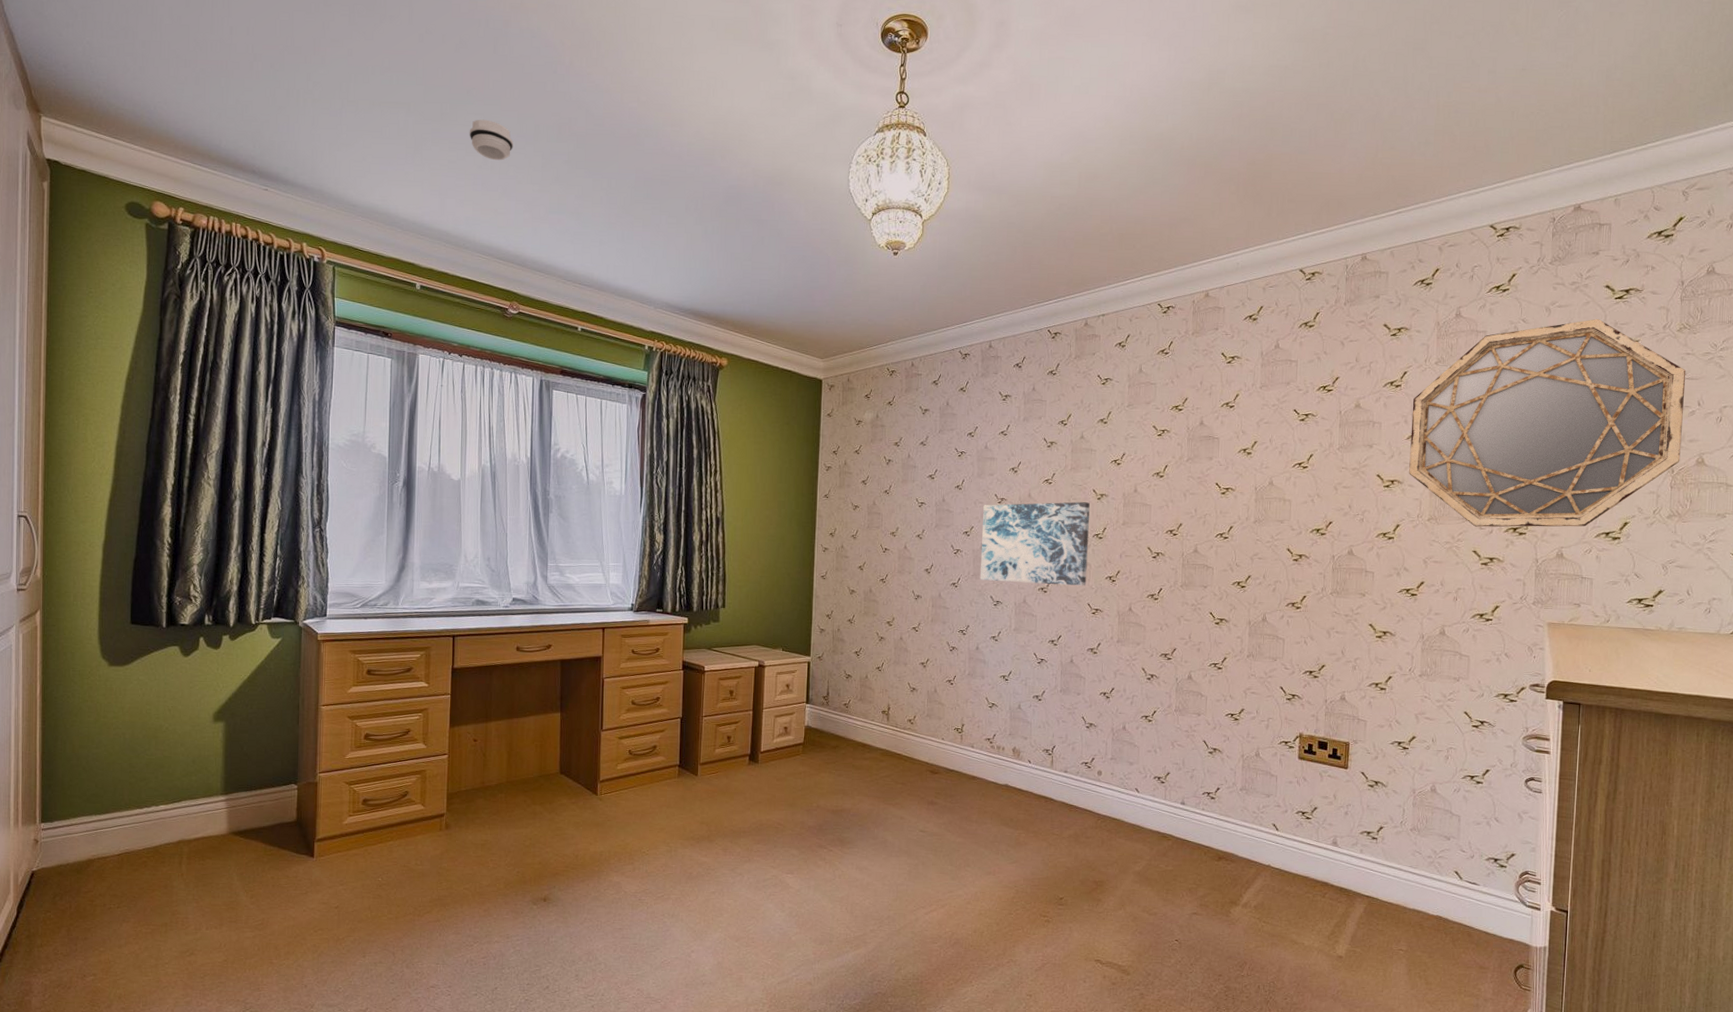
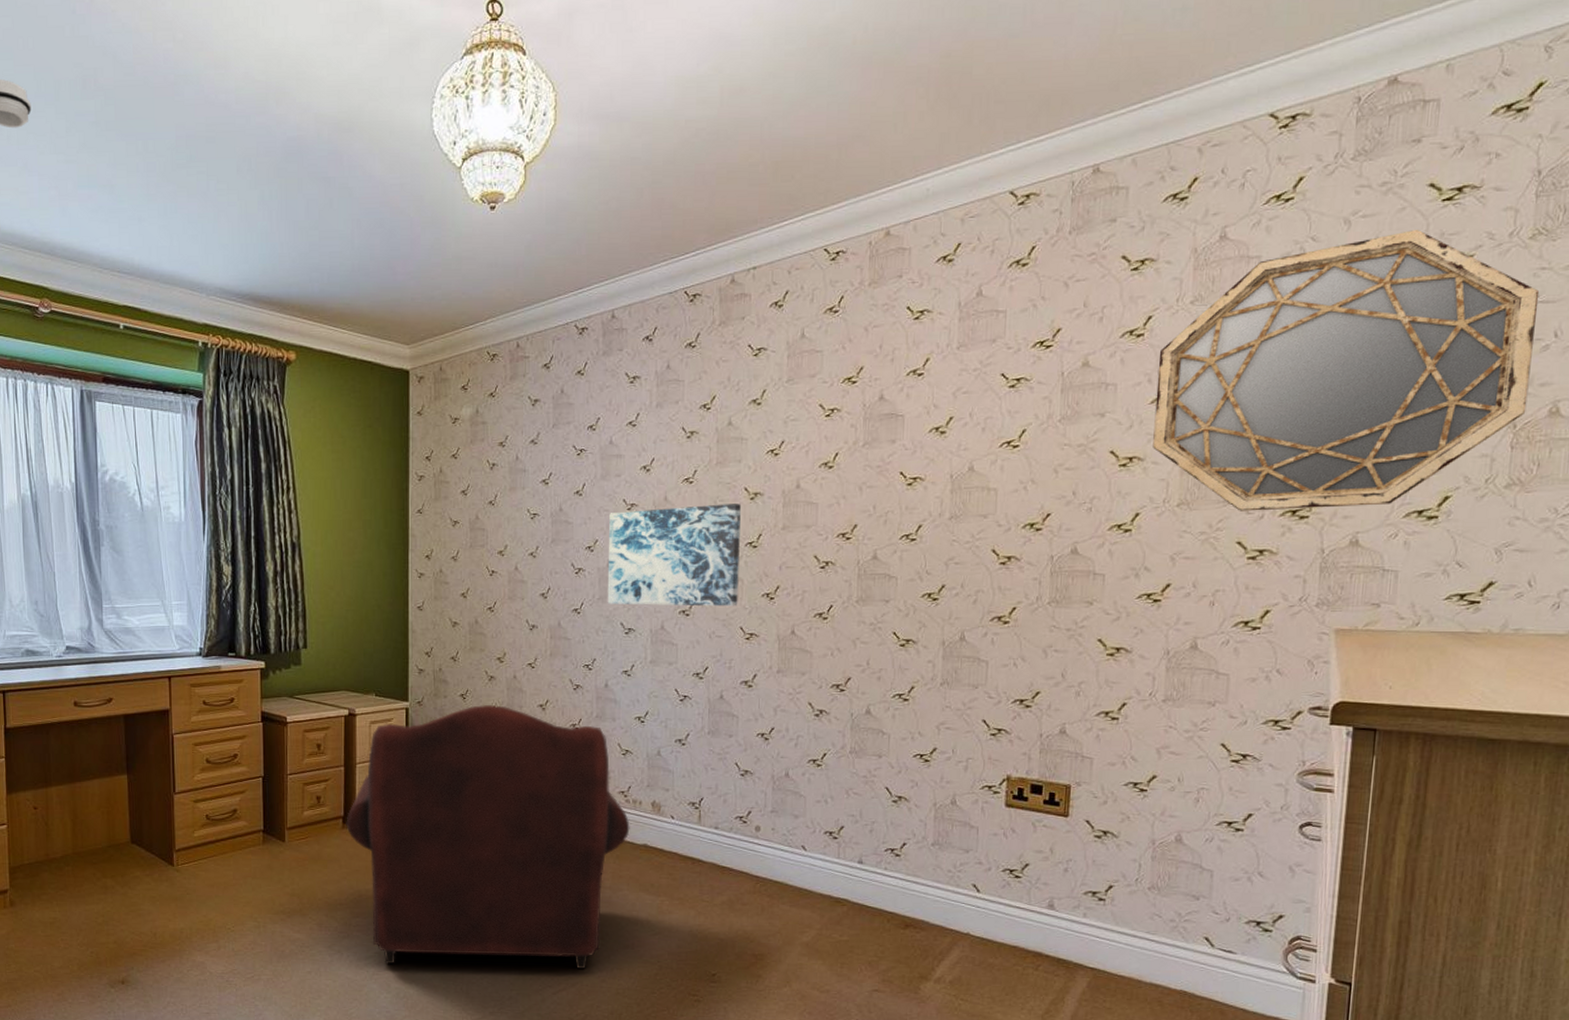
armchair: none [752,660,994,892] -> present [346,704,630,969]

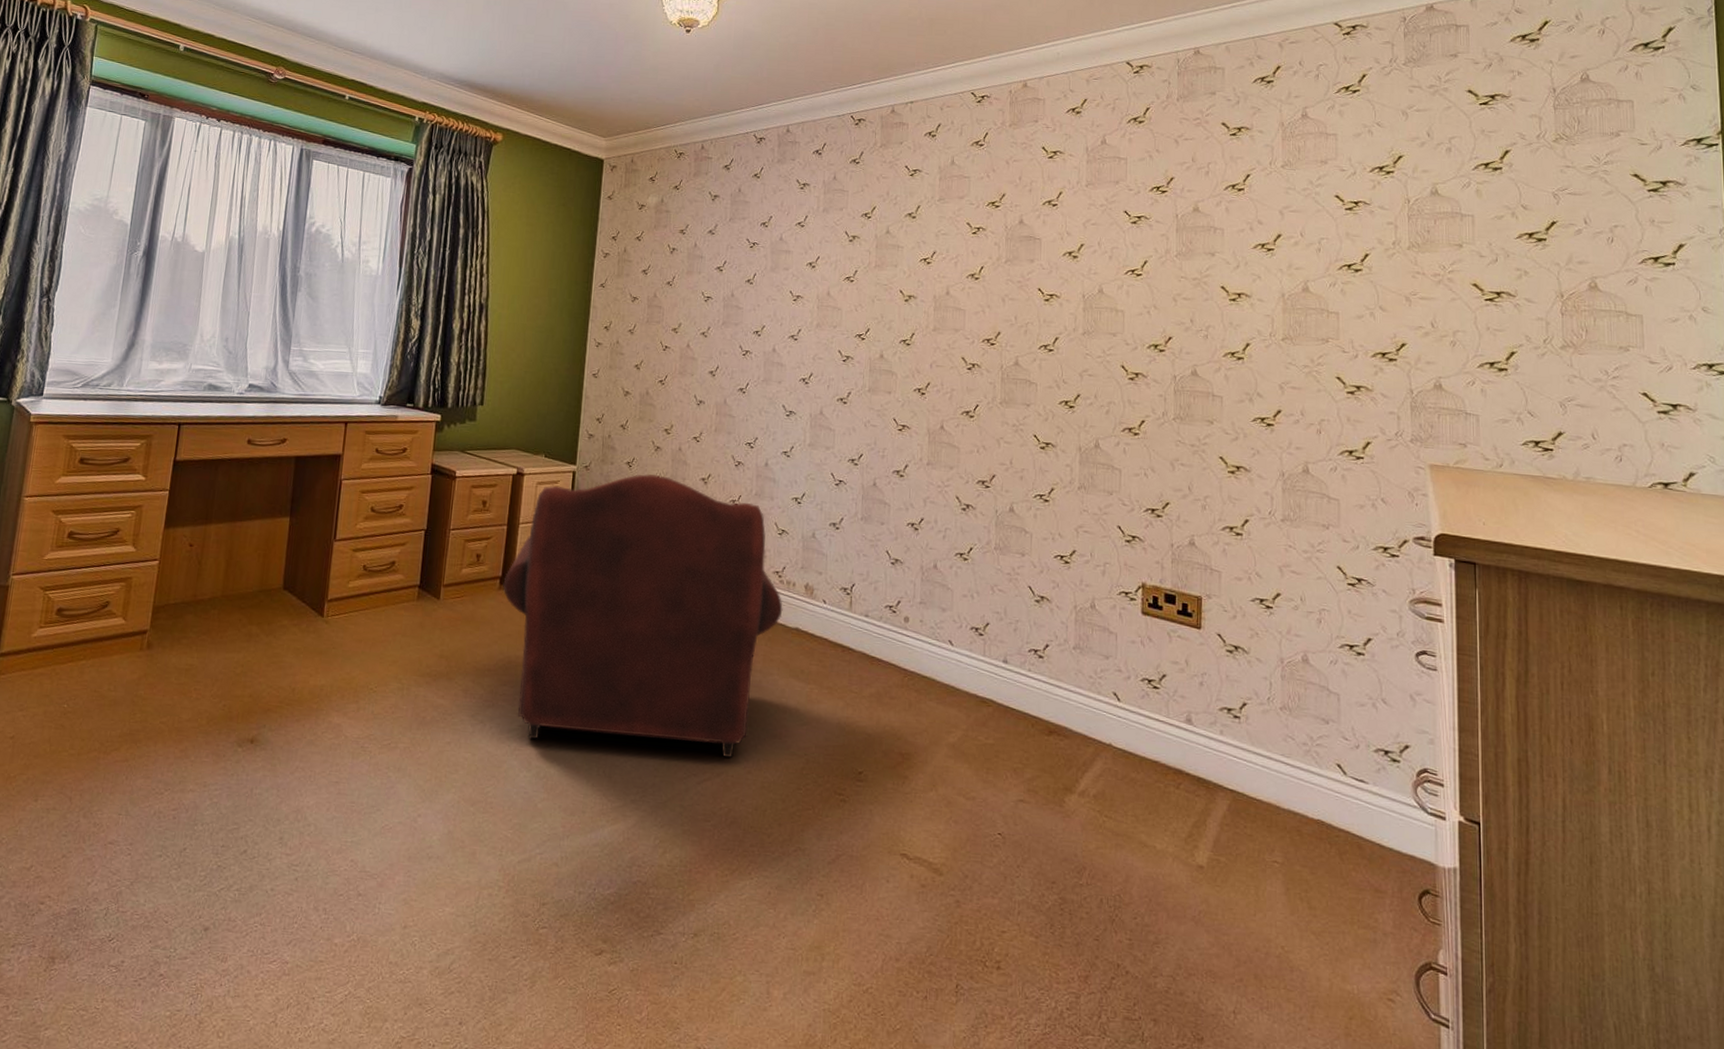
wall art: present [607,504,741,606] -> none [771,302,896,398]
home mirror: present [1153,230,1540,511] -> none [1258,125,1570,355]

